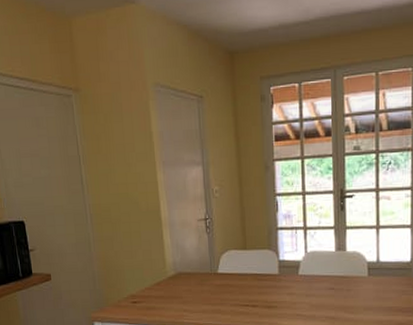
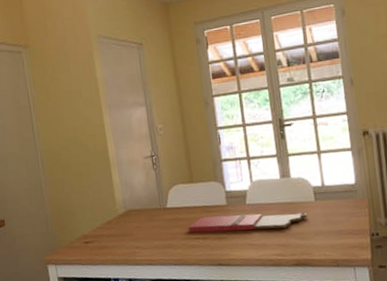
cutting board: none [238,284,360,302] -> present [188,212,308,233]

